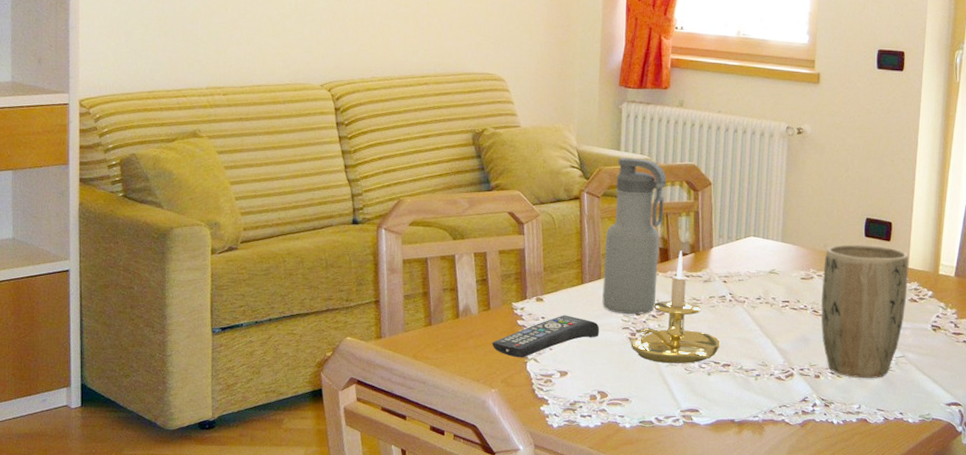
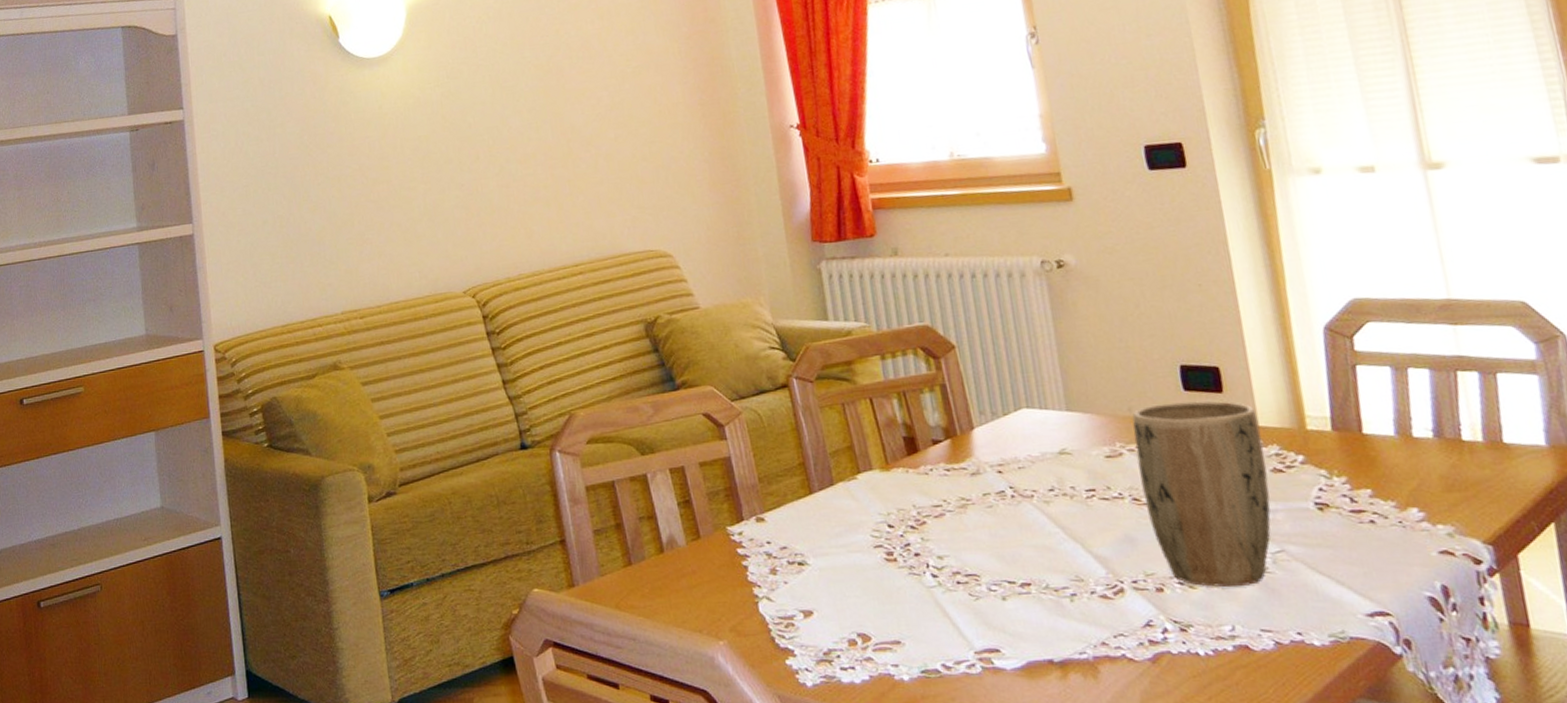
remote control: present [492,315,600,358] -> none [710,536,845,598]
water bottle: present [602,158,666,314] -> none [828,326,912,528]
candle holder: present [630,251,721,364] -> none [886,437,1013,589]

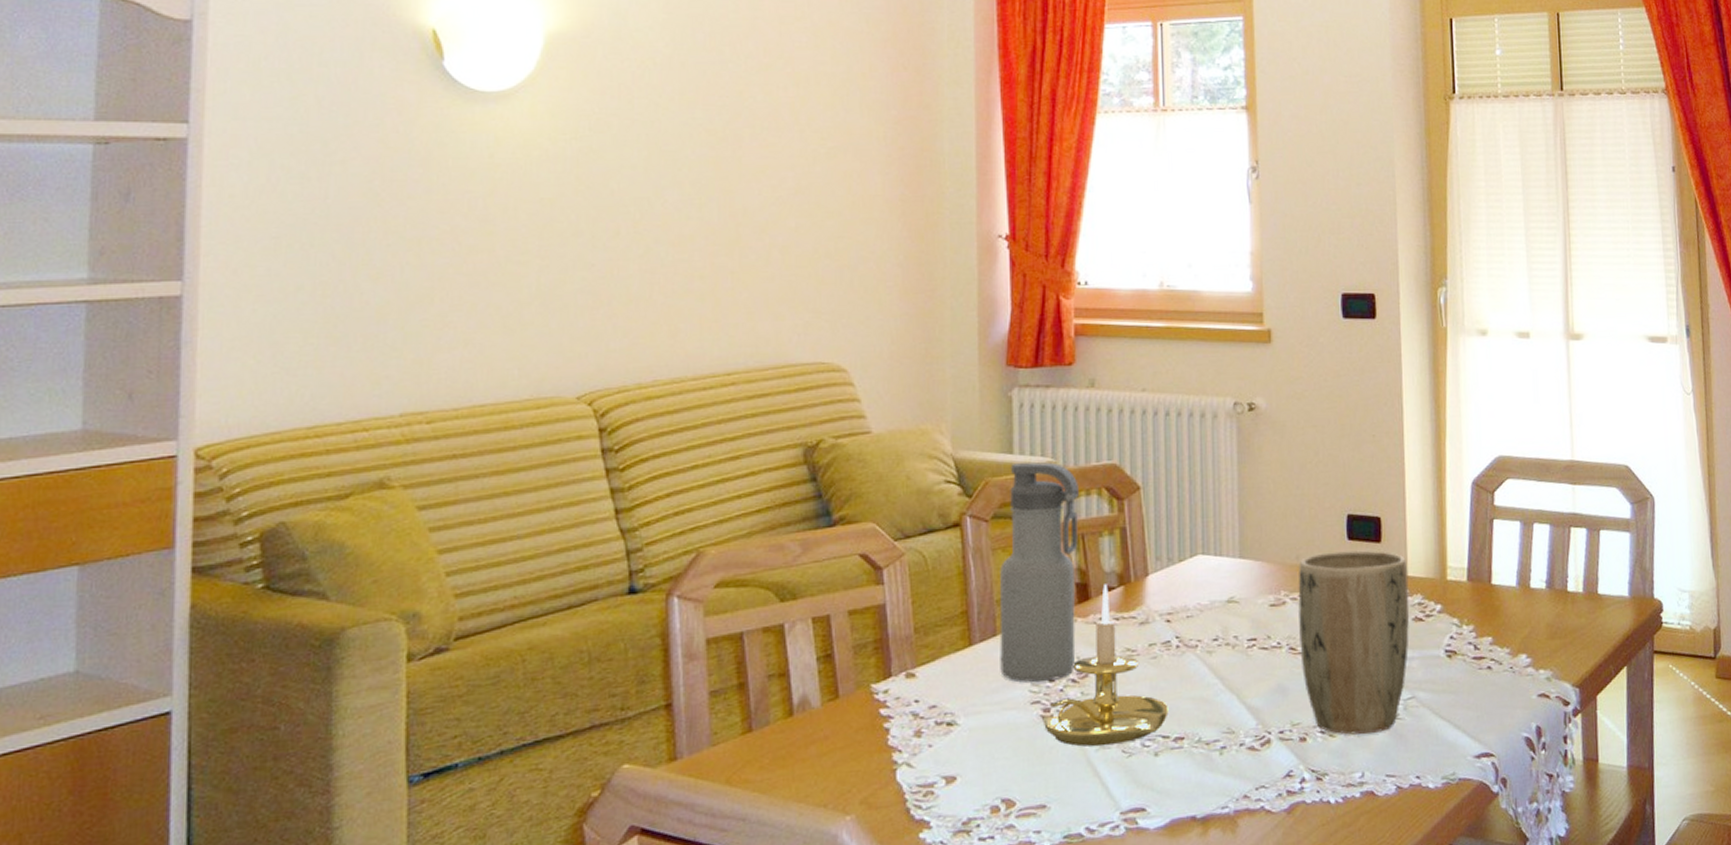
water bottle: none [828,326,912,528] -> present [999,462,1079,683]
candle holder: none [886,437,1013,589] -> present [1042,584,1170,747]

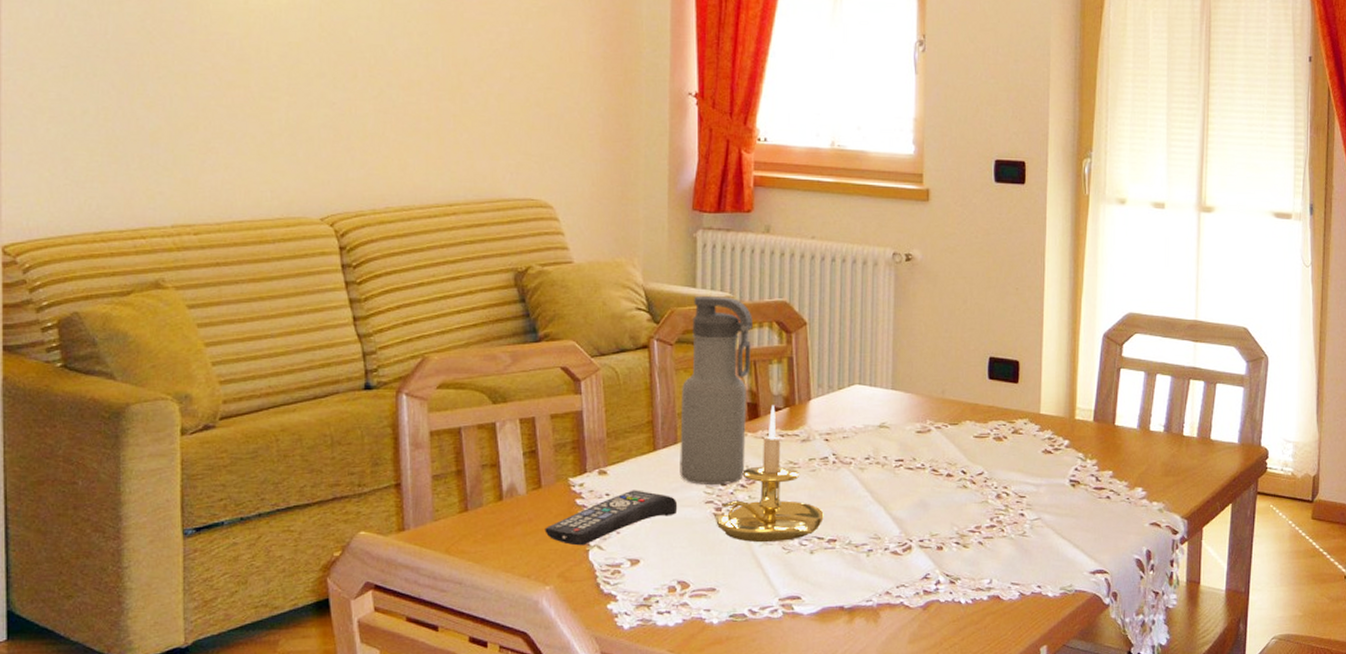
remote control: none [843,693,999,765] -> present [545,490,678,546]
plant pot: present [1298,550,1410,735] -> none [941,389,1041,548]

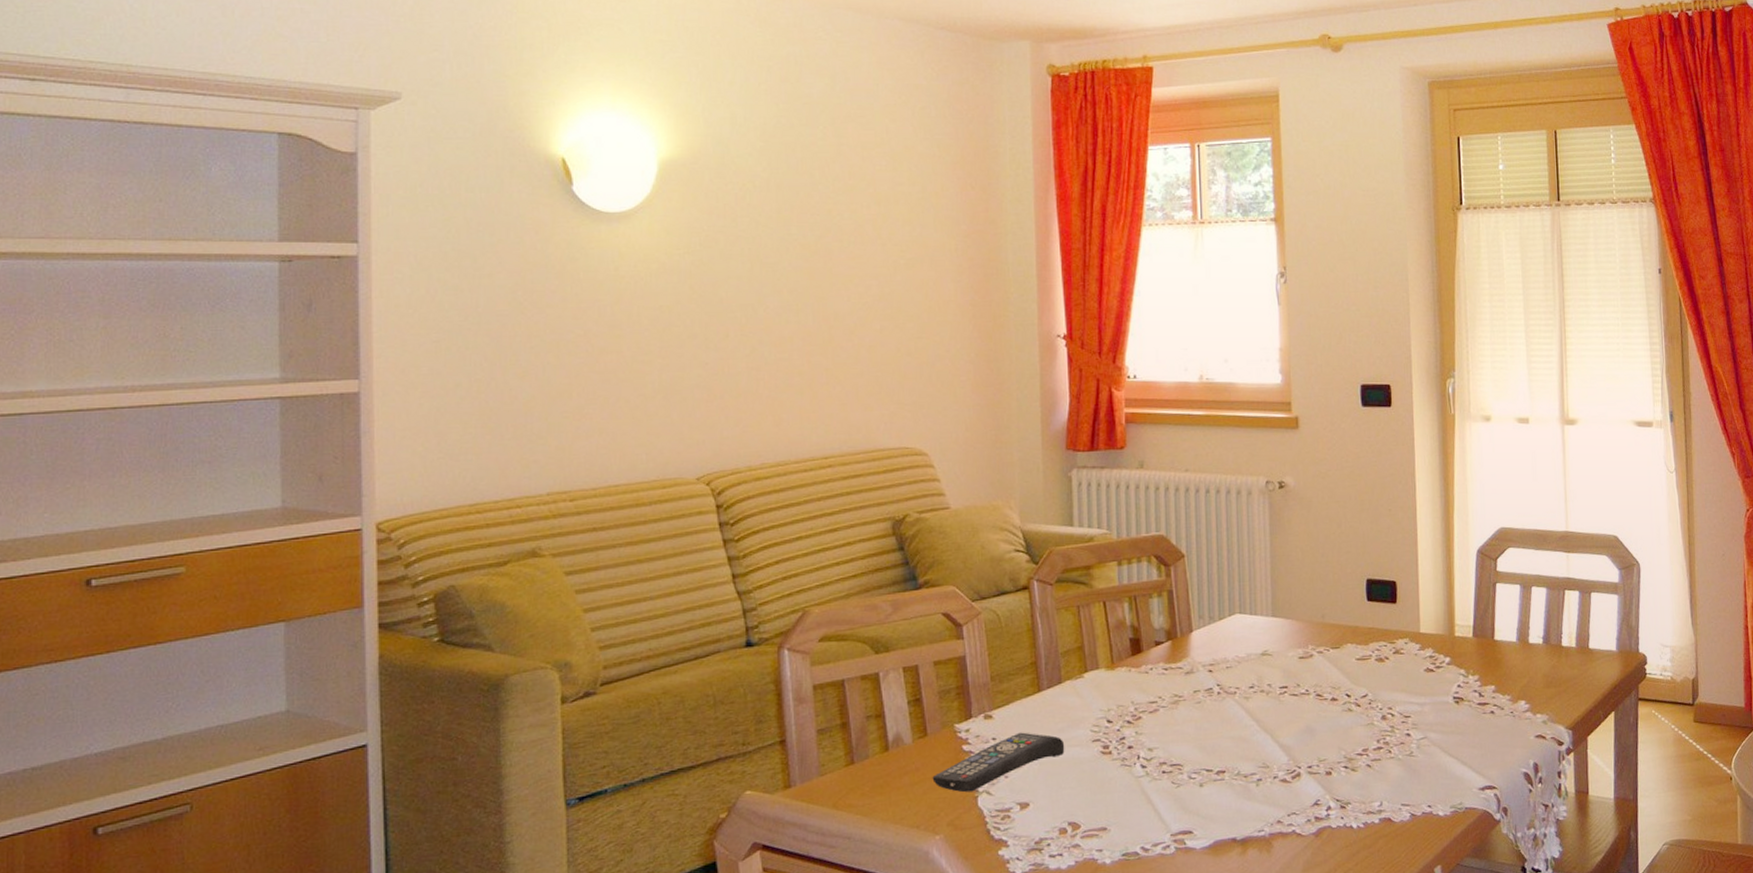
water bottle: present [680,296,753,485] -> none [1064,533,1131,723]
candle holder: present [715,405,825,543] -> none [1102,639,1213,778]

